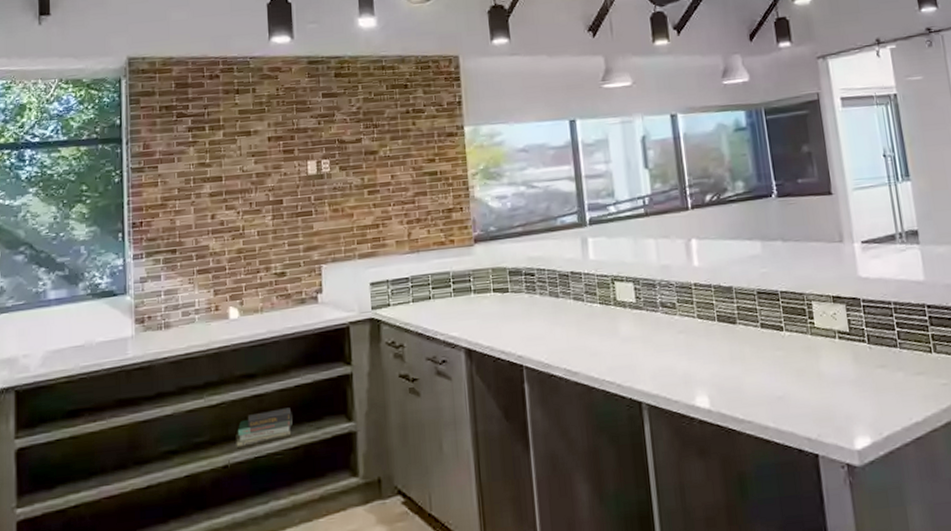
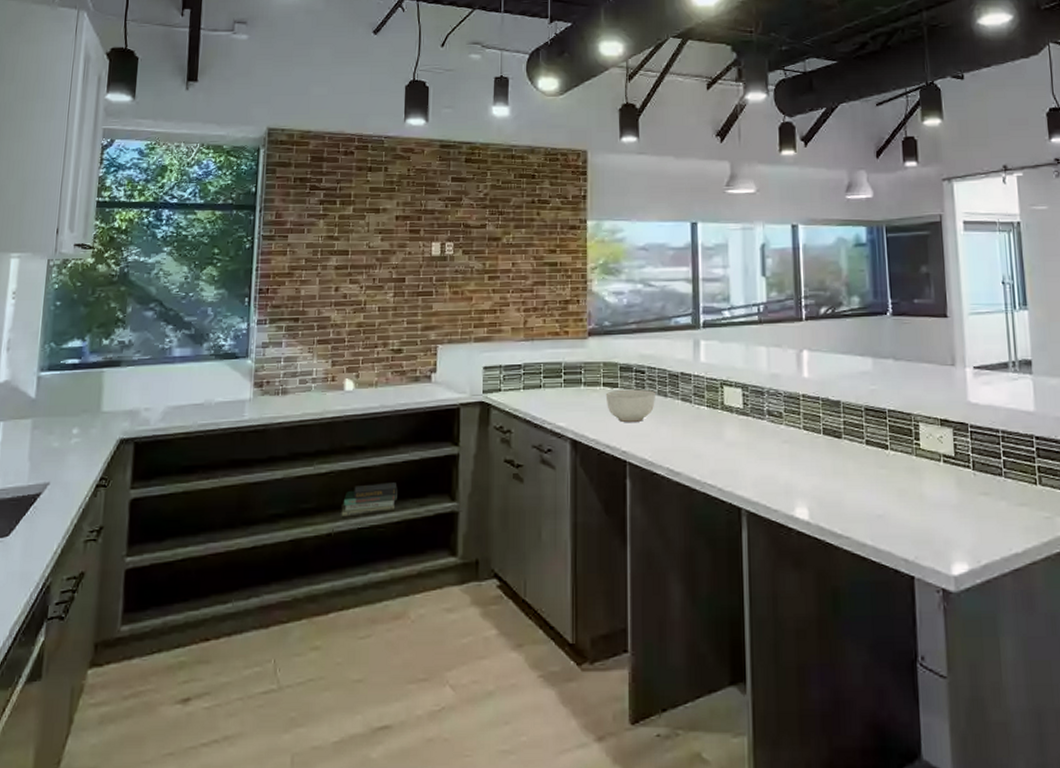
bowl: none [496,291,548,327] -> present [605,389,656,423]

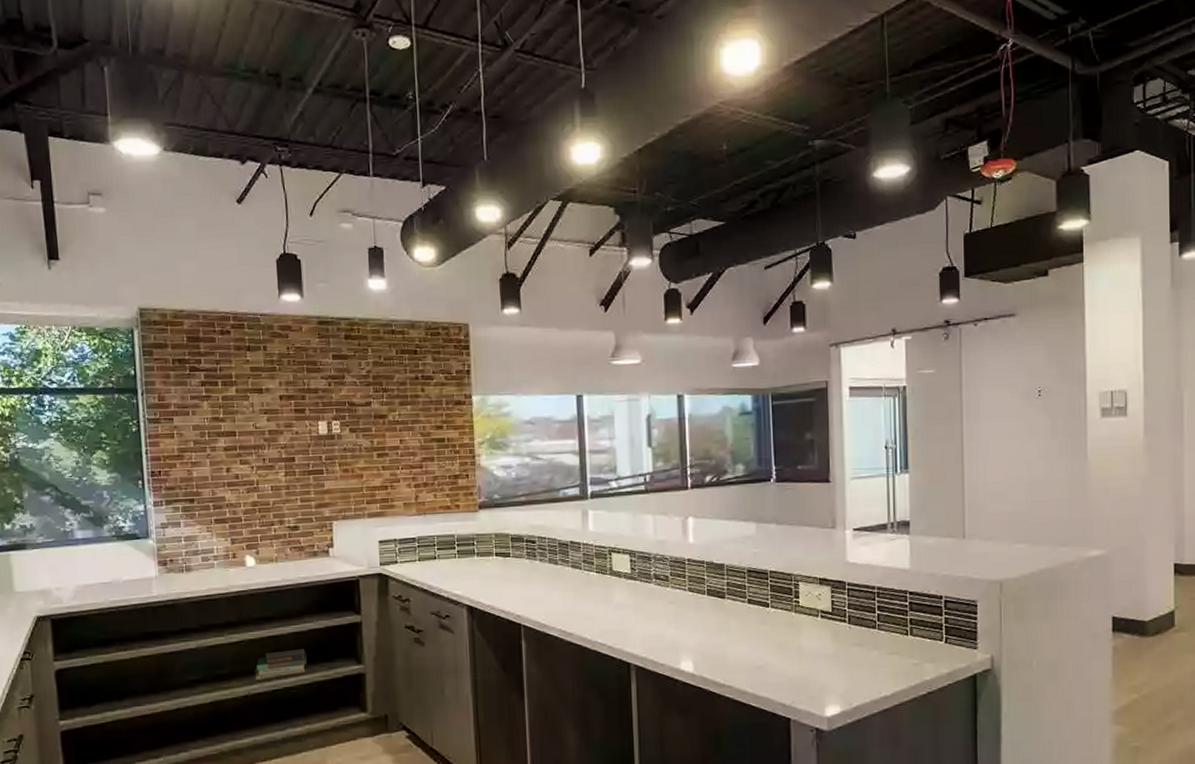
bowl: present [605,389,656,423] -> none [498,557,547,590]

